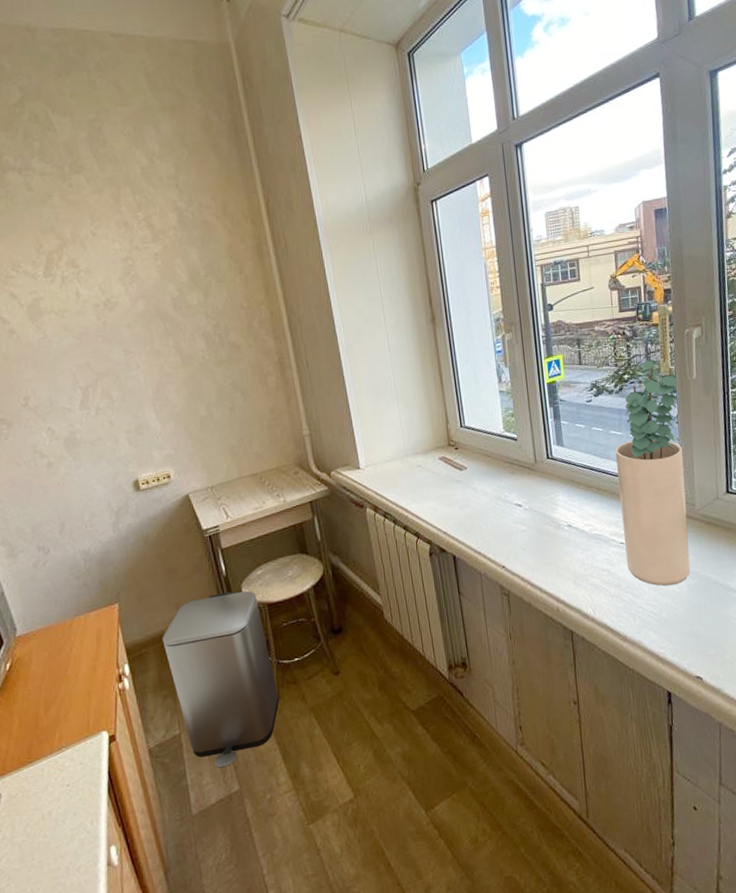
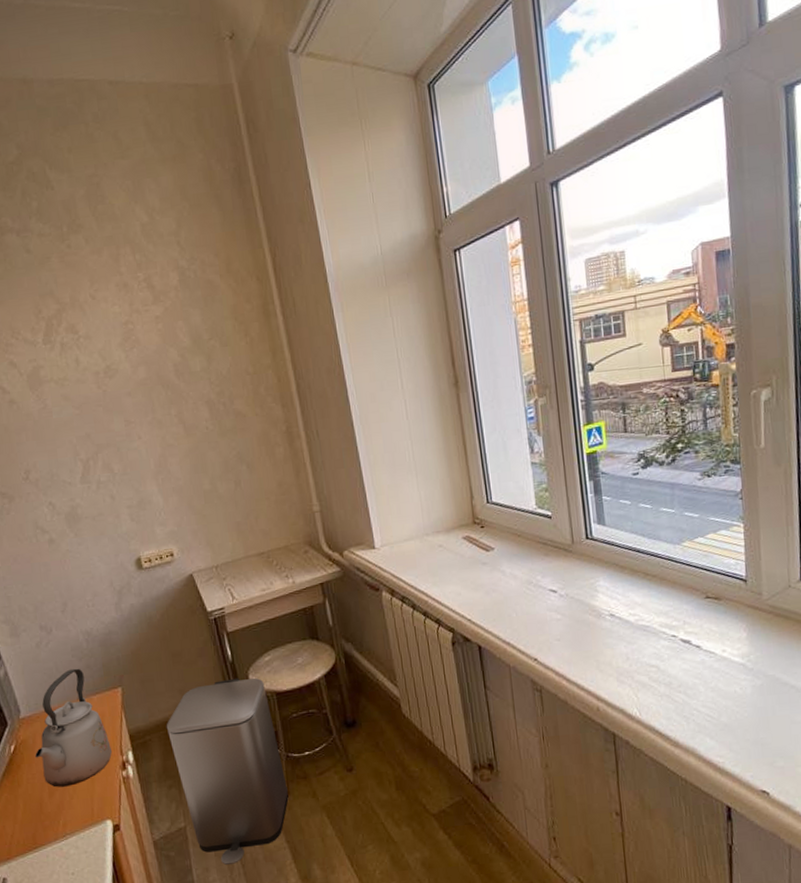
kettle: none [31,586,108,702] -> present [35,668,112,788]
vase: present [614,347,690,586] -> none [665,412,756,687]

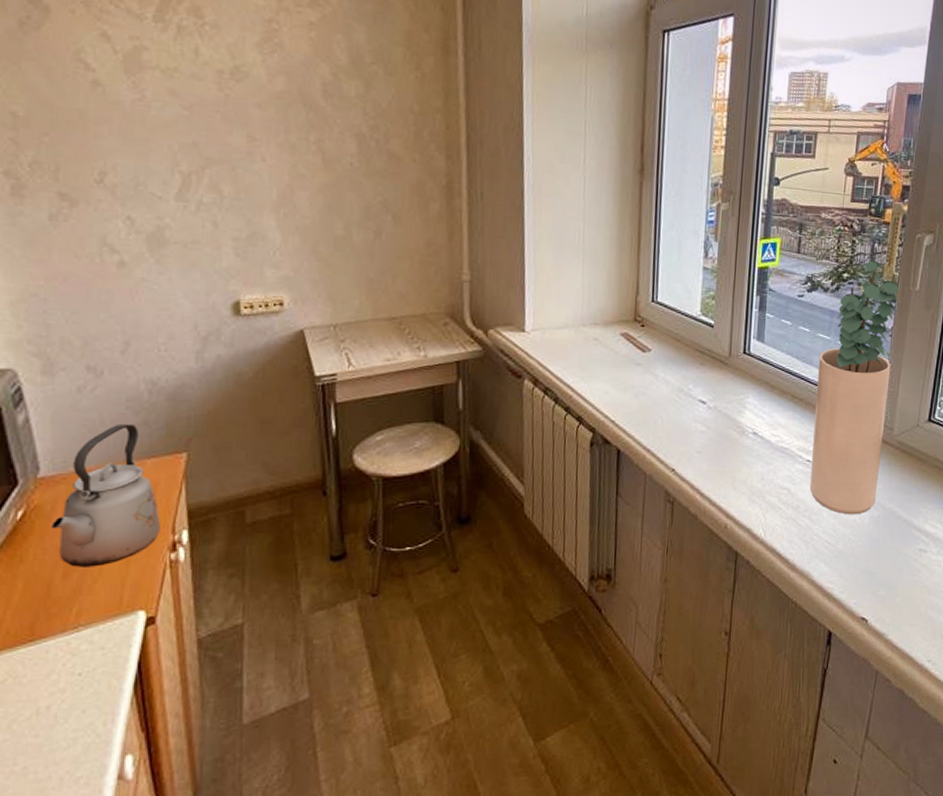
pedal bin: present [166,678,289,865] -> none [238,456,378,670]
vase: none [665,412,756,687] -> present [810,247,899,515]

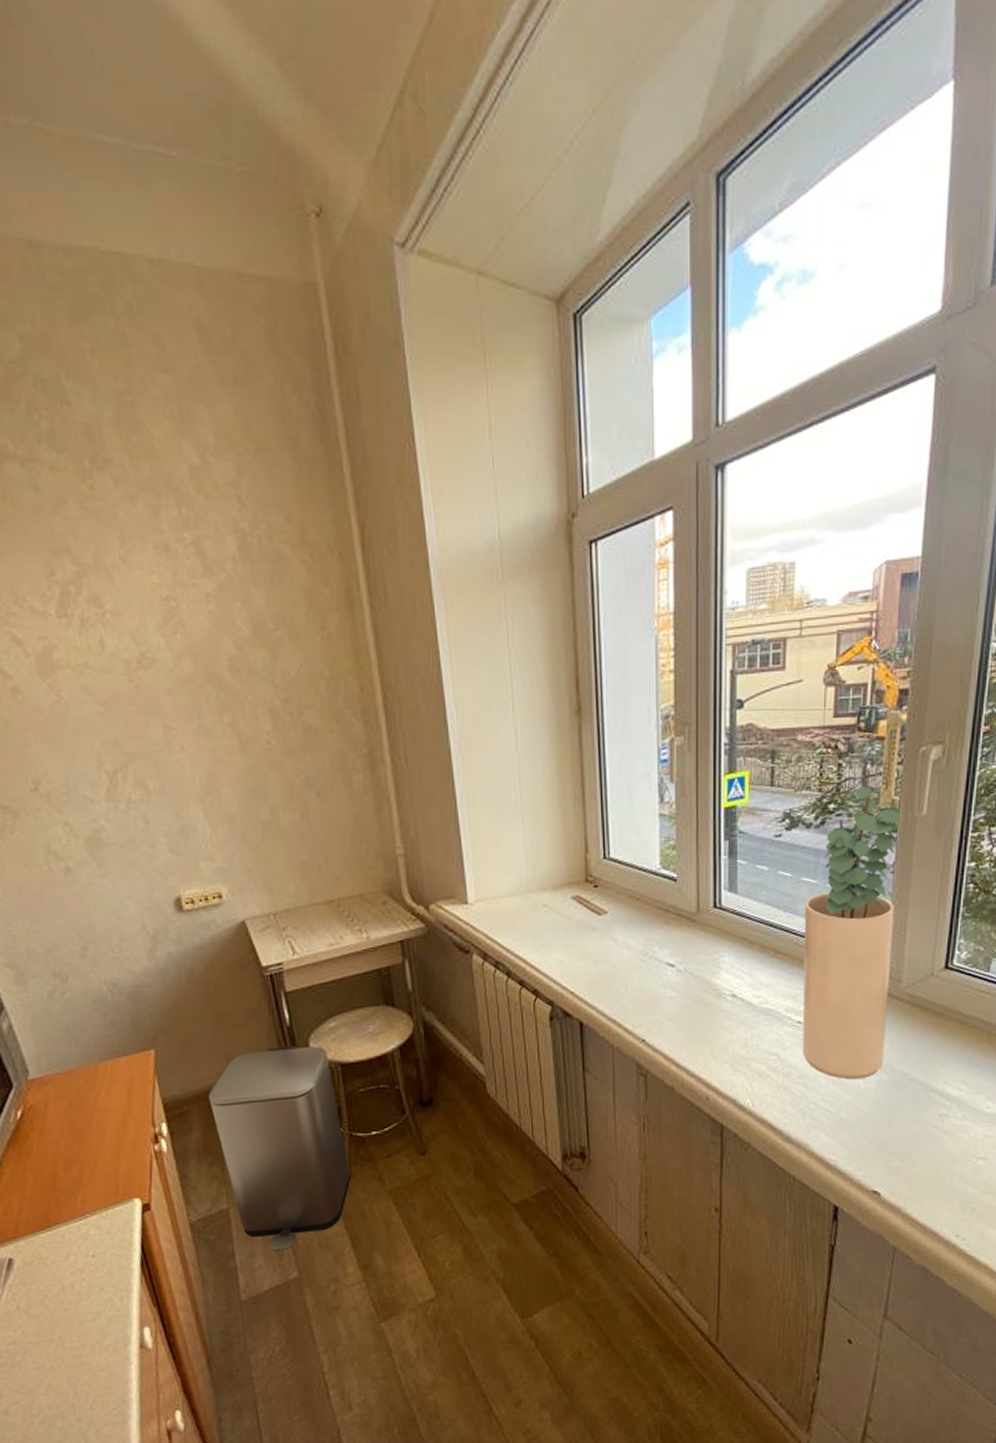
kettle: present [51,423,160,567] -> none [47,1024,142,1160]
pedal bin: none [238,456,378,670] -> present [208,1045,350,1251]

